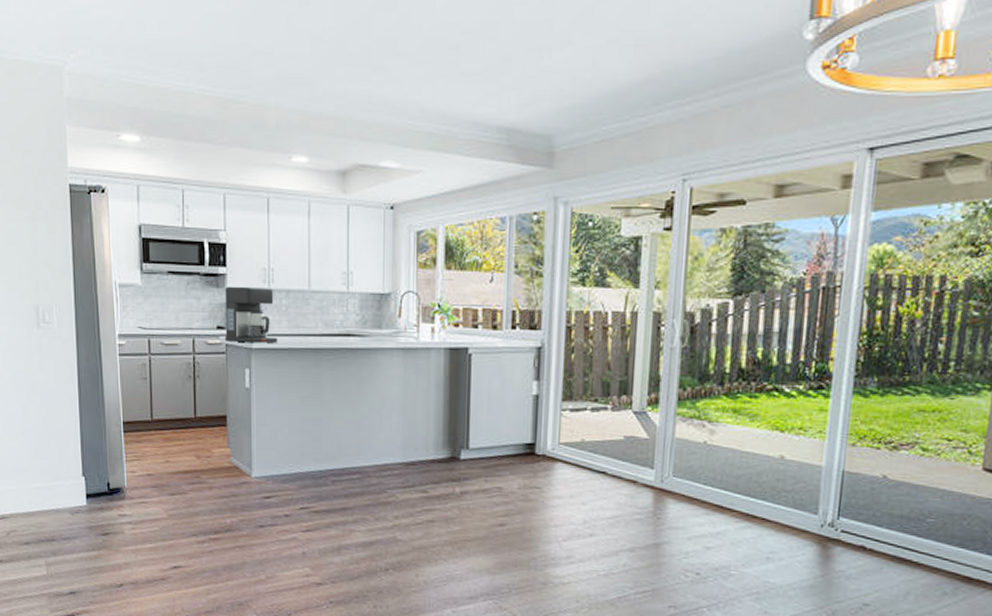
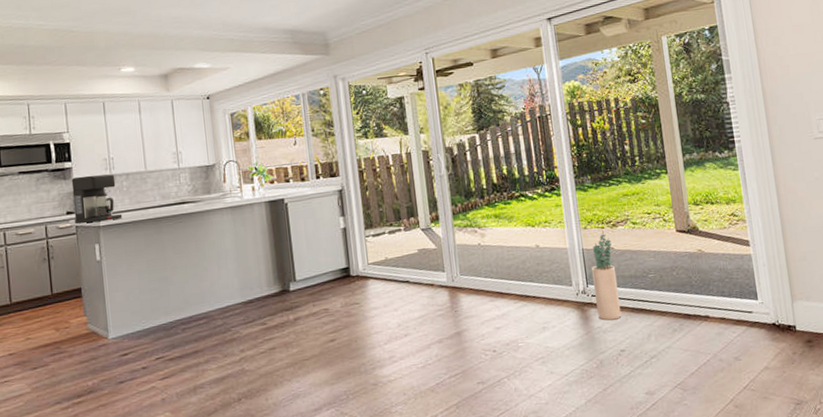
vase: none [843,451,885,566] -> present [591,230,622,321]

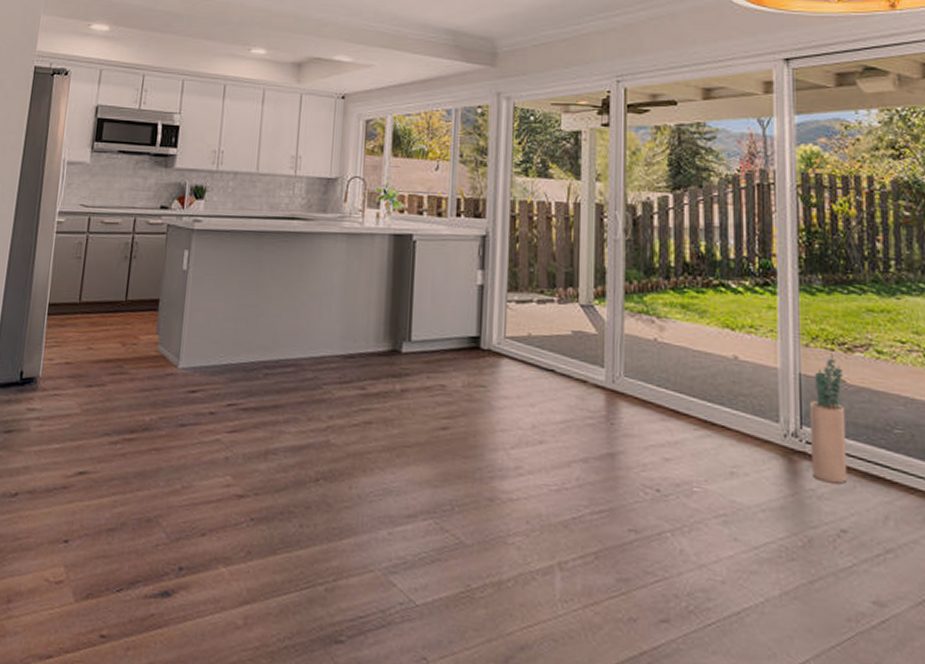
coffee maker: present [71,174,123,225] -> none [166,166,222,226]

